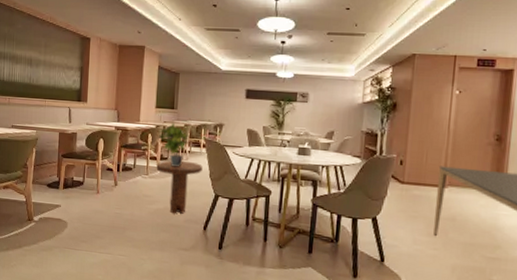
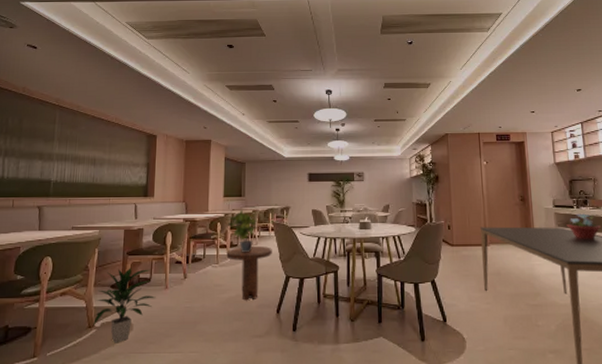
indoor plant: none [32,170,88,238] -> present [93,268,156,343]

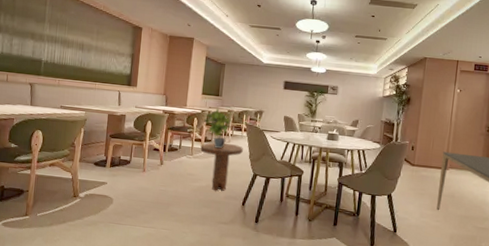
indoor plant: present [93,268,156,343] -> none [78,149,134,213]

